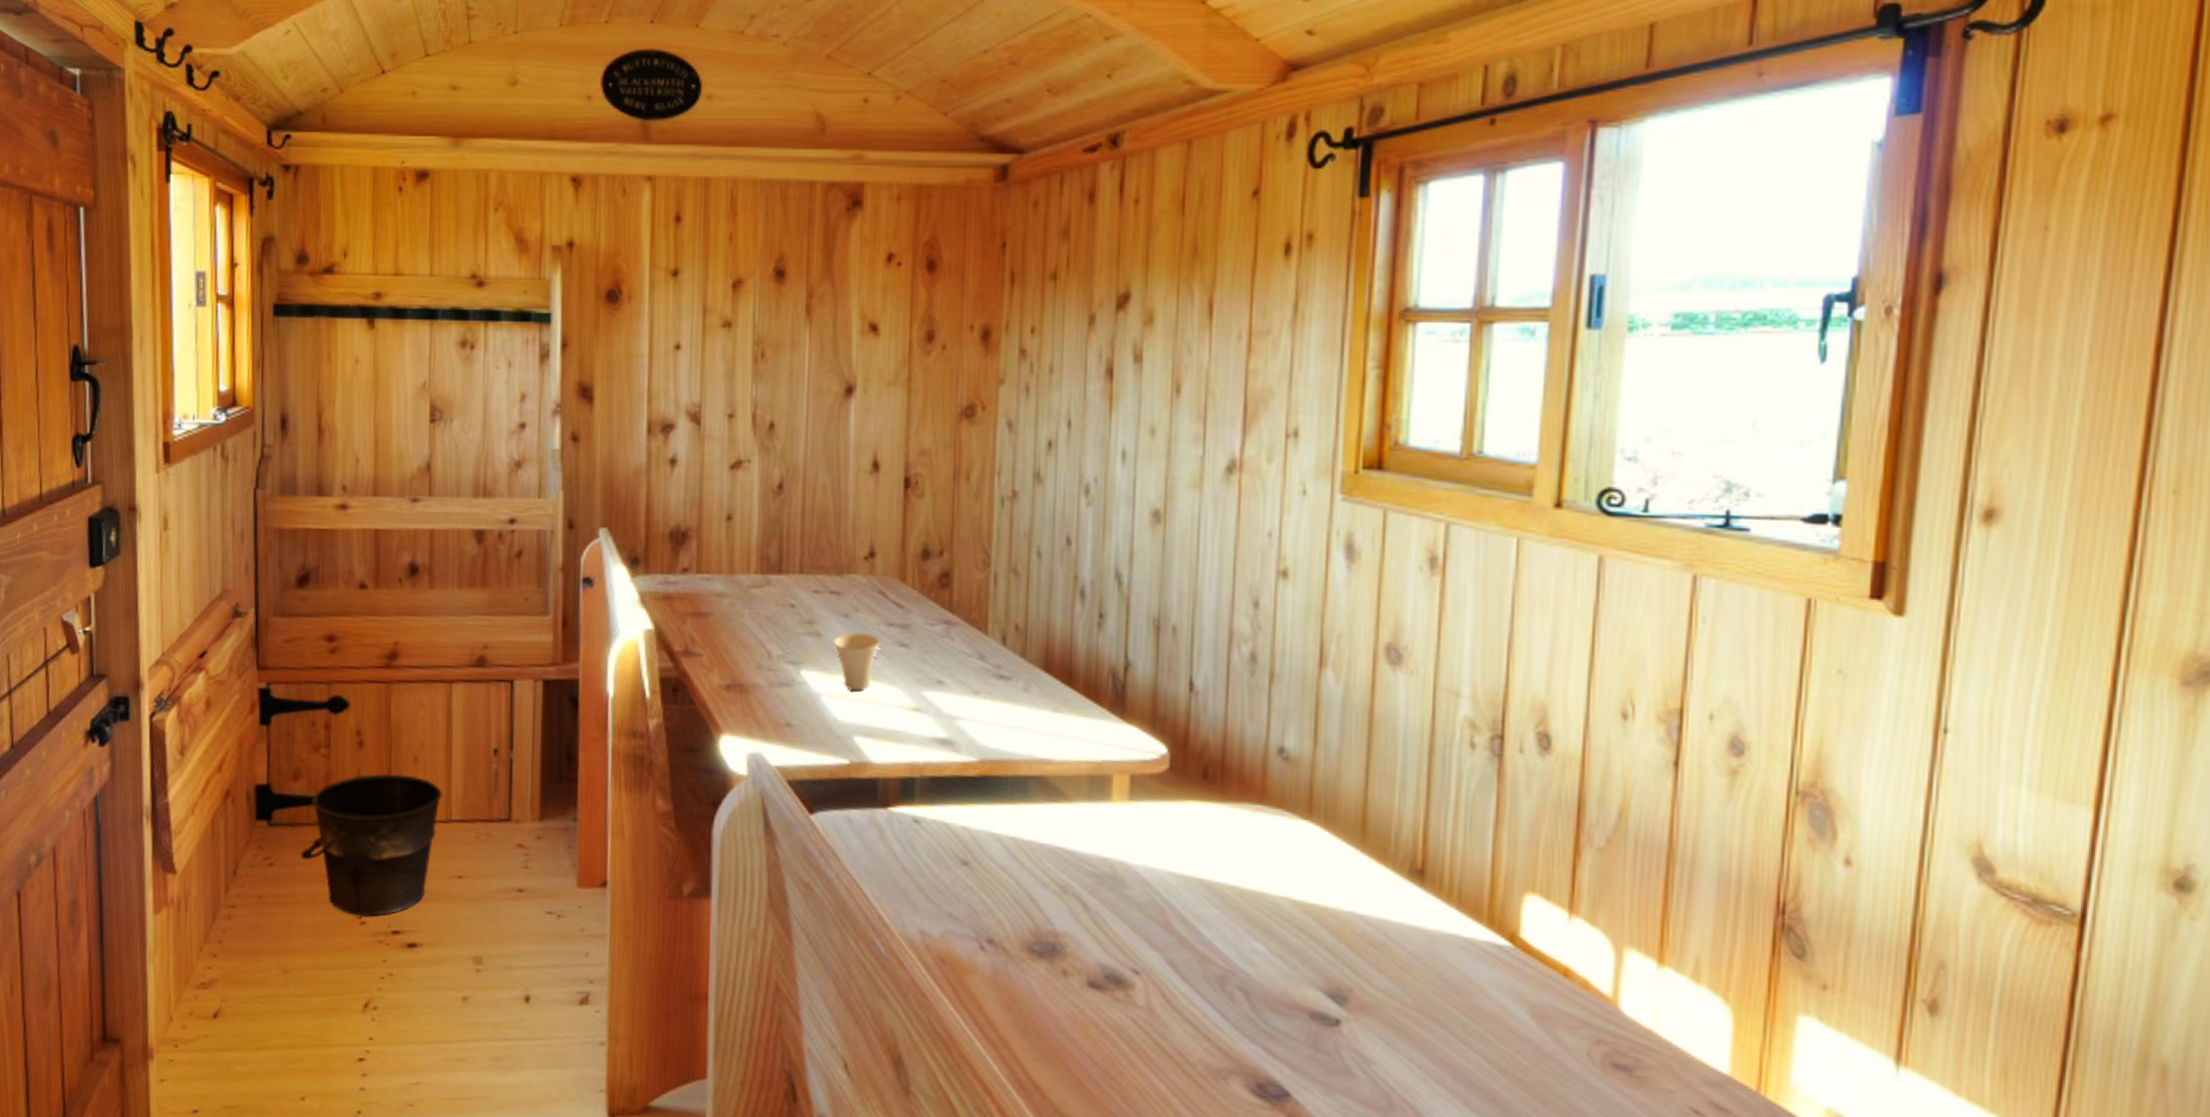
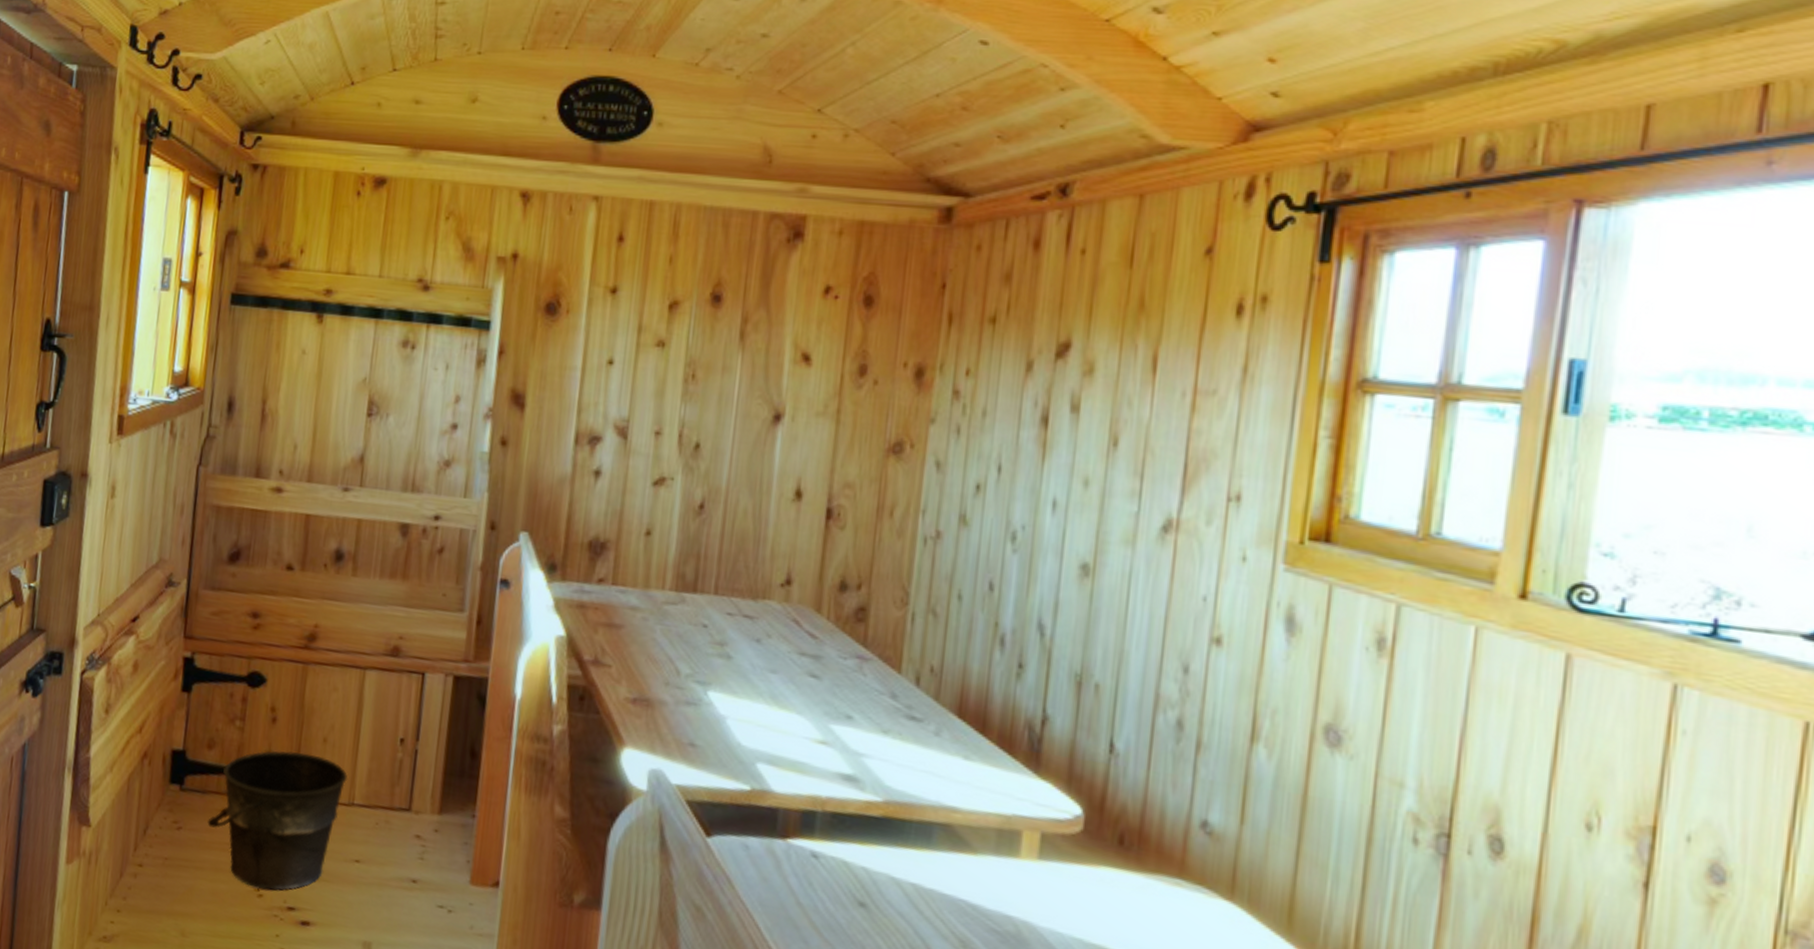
cup: present [833,632,880,691] -> none [743,658,790,718]

